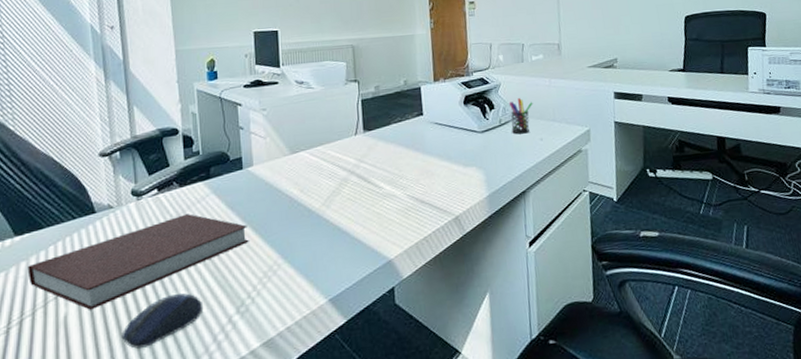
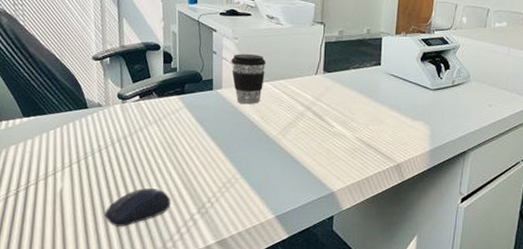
notebook: present [27,214,249,310] -> none [32,122,213,189]
coffee cup: none [260,123,300,180] -> present [231,54,266,105]
pen holder: present [508,98,533,134] -> none [463,62,488,98]

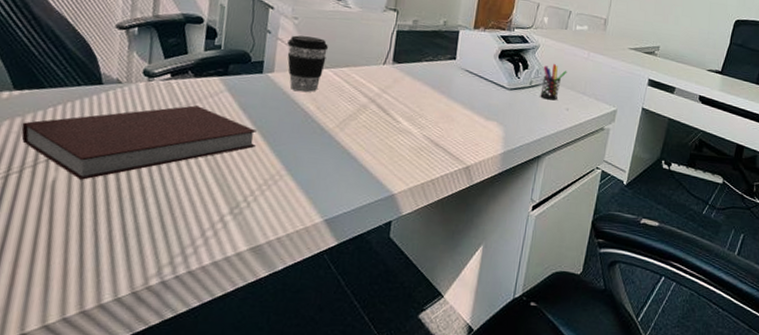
notebook: none [32,122,213,189] -> present [21,105,257,180]
computer mouse: present [104,188,170,227] -> none [108,182,197,228]
pen holder: none [463,62,488,98] -> present [540,64,567,101]

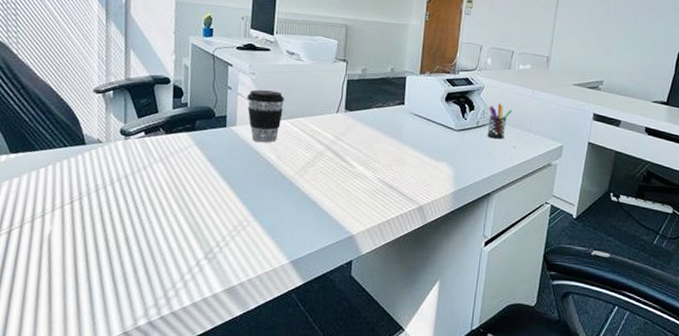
notebook: present [21,105,257,180] -> none [19,160,224,232]

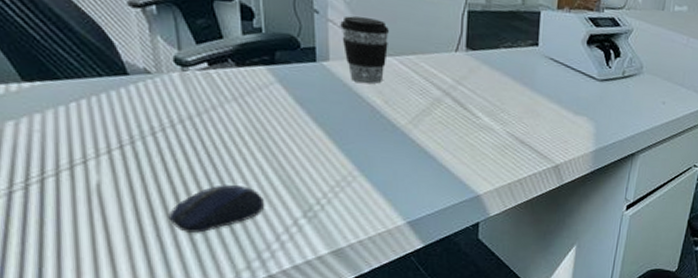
computer mouse: none [98,231,174,274] -> present [168,185,264,233]
pen holder: present [487,104,513,139] -> none [634,51,664,93]

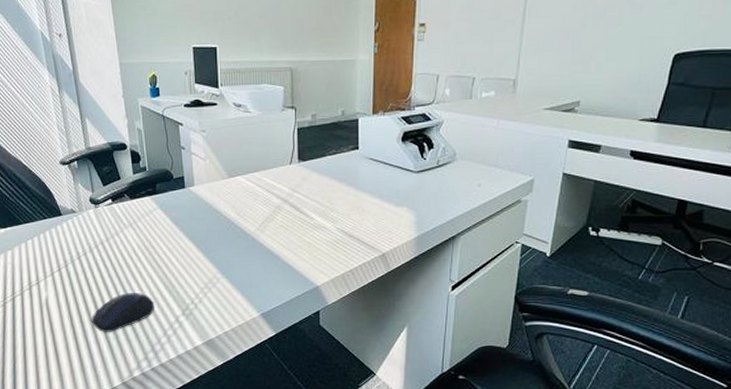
coffee cup: present [340,16,389,84] -> none [201,147,237,201]

